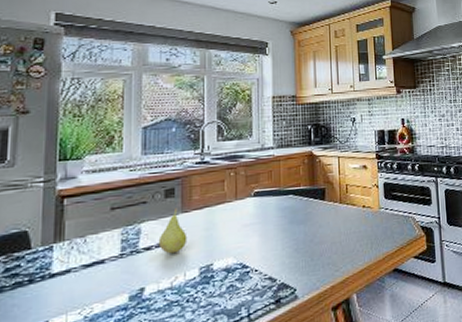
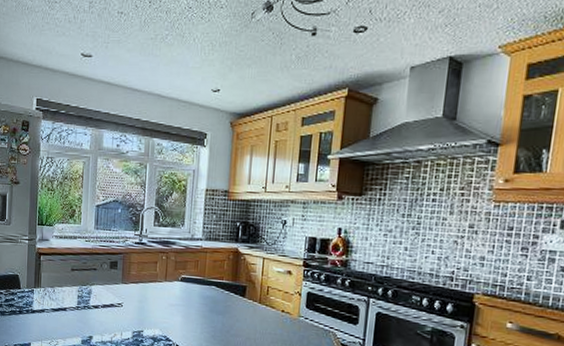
fruit: present [158,208,188,254] -> none [103,278,125,316]

